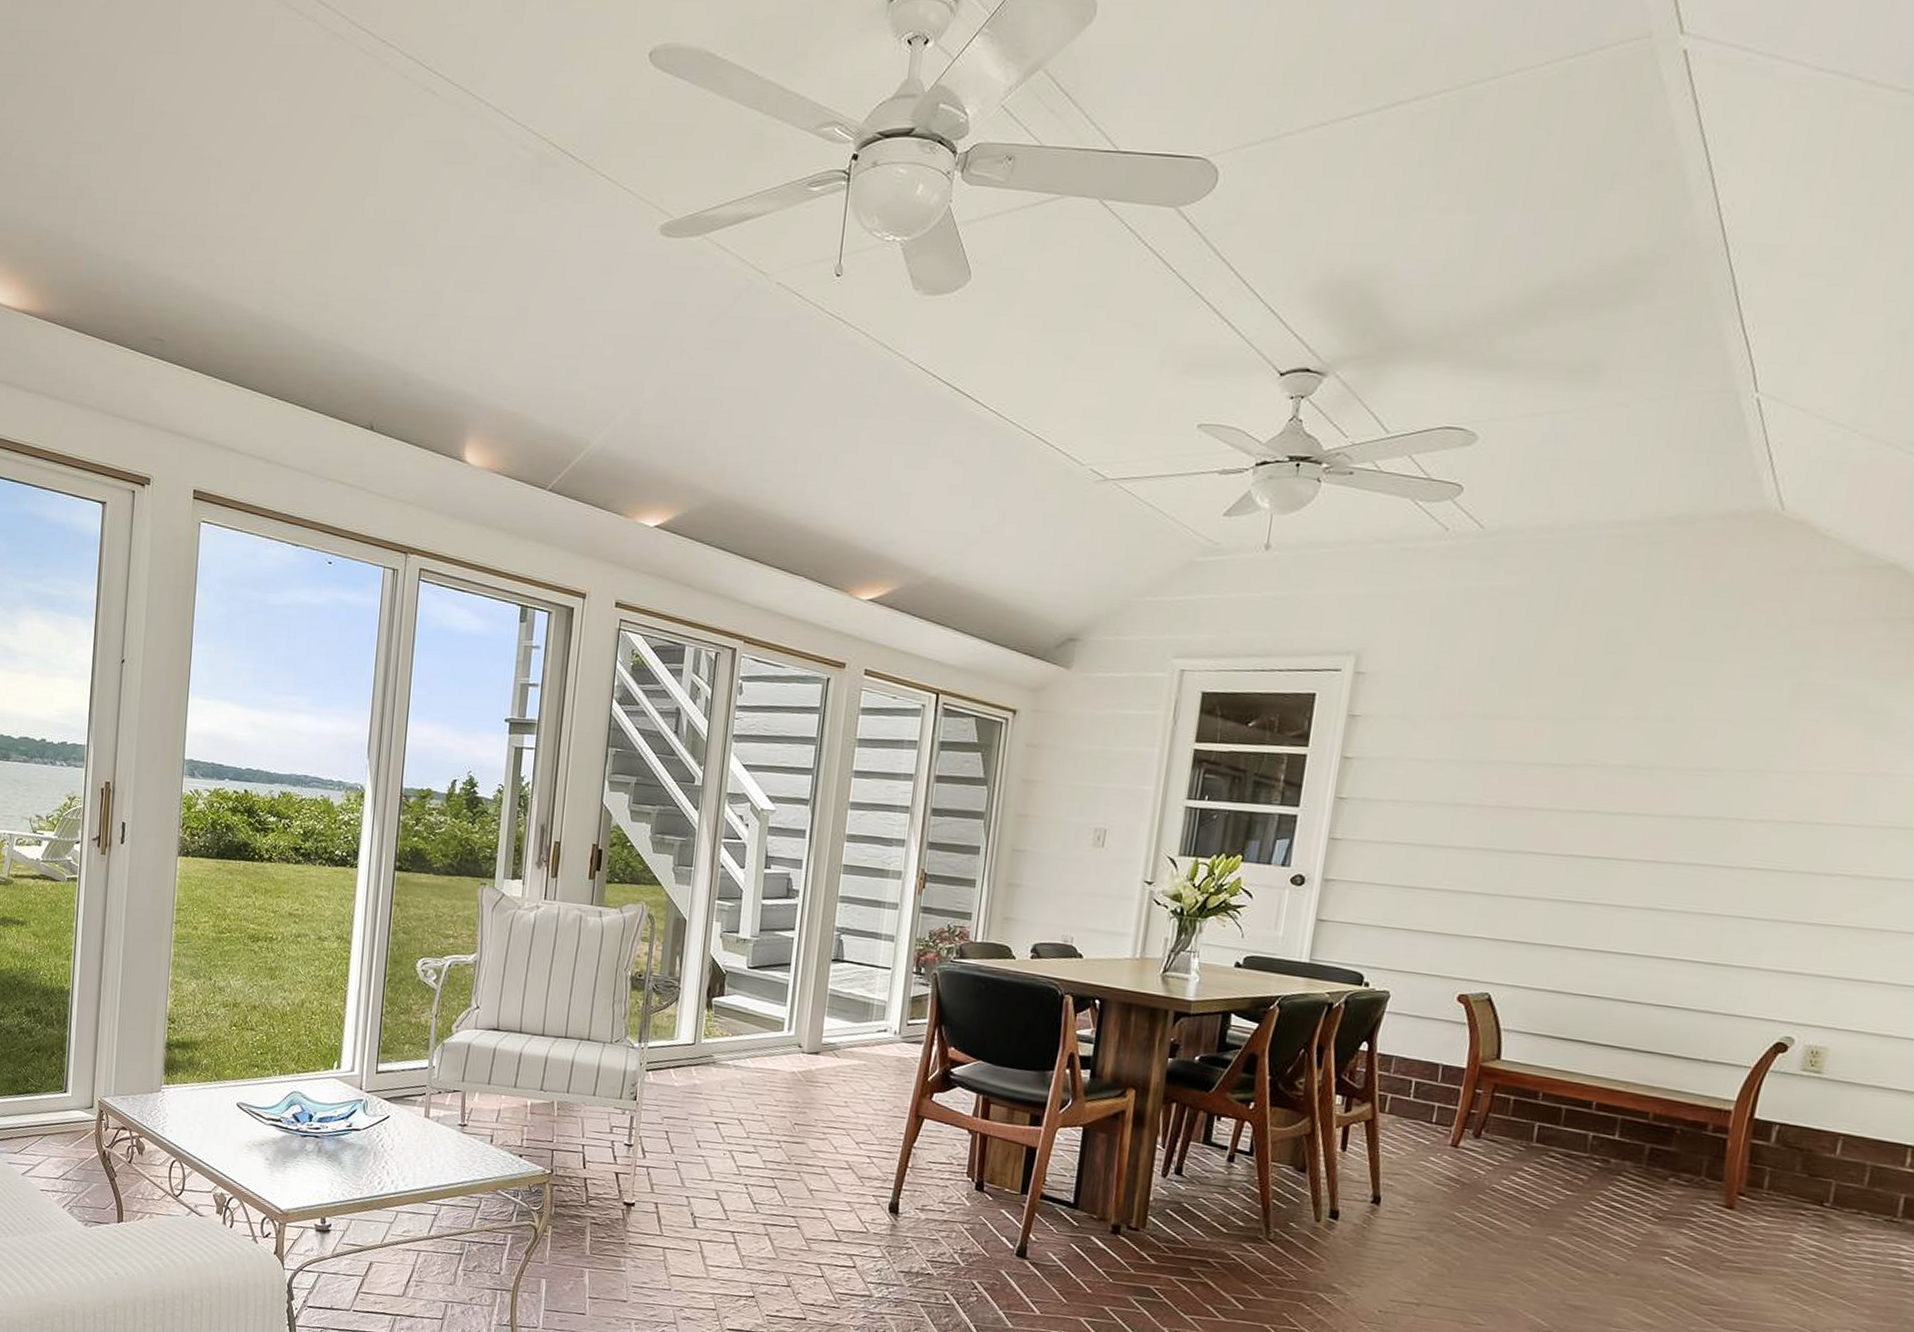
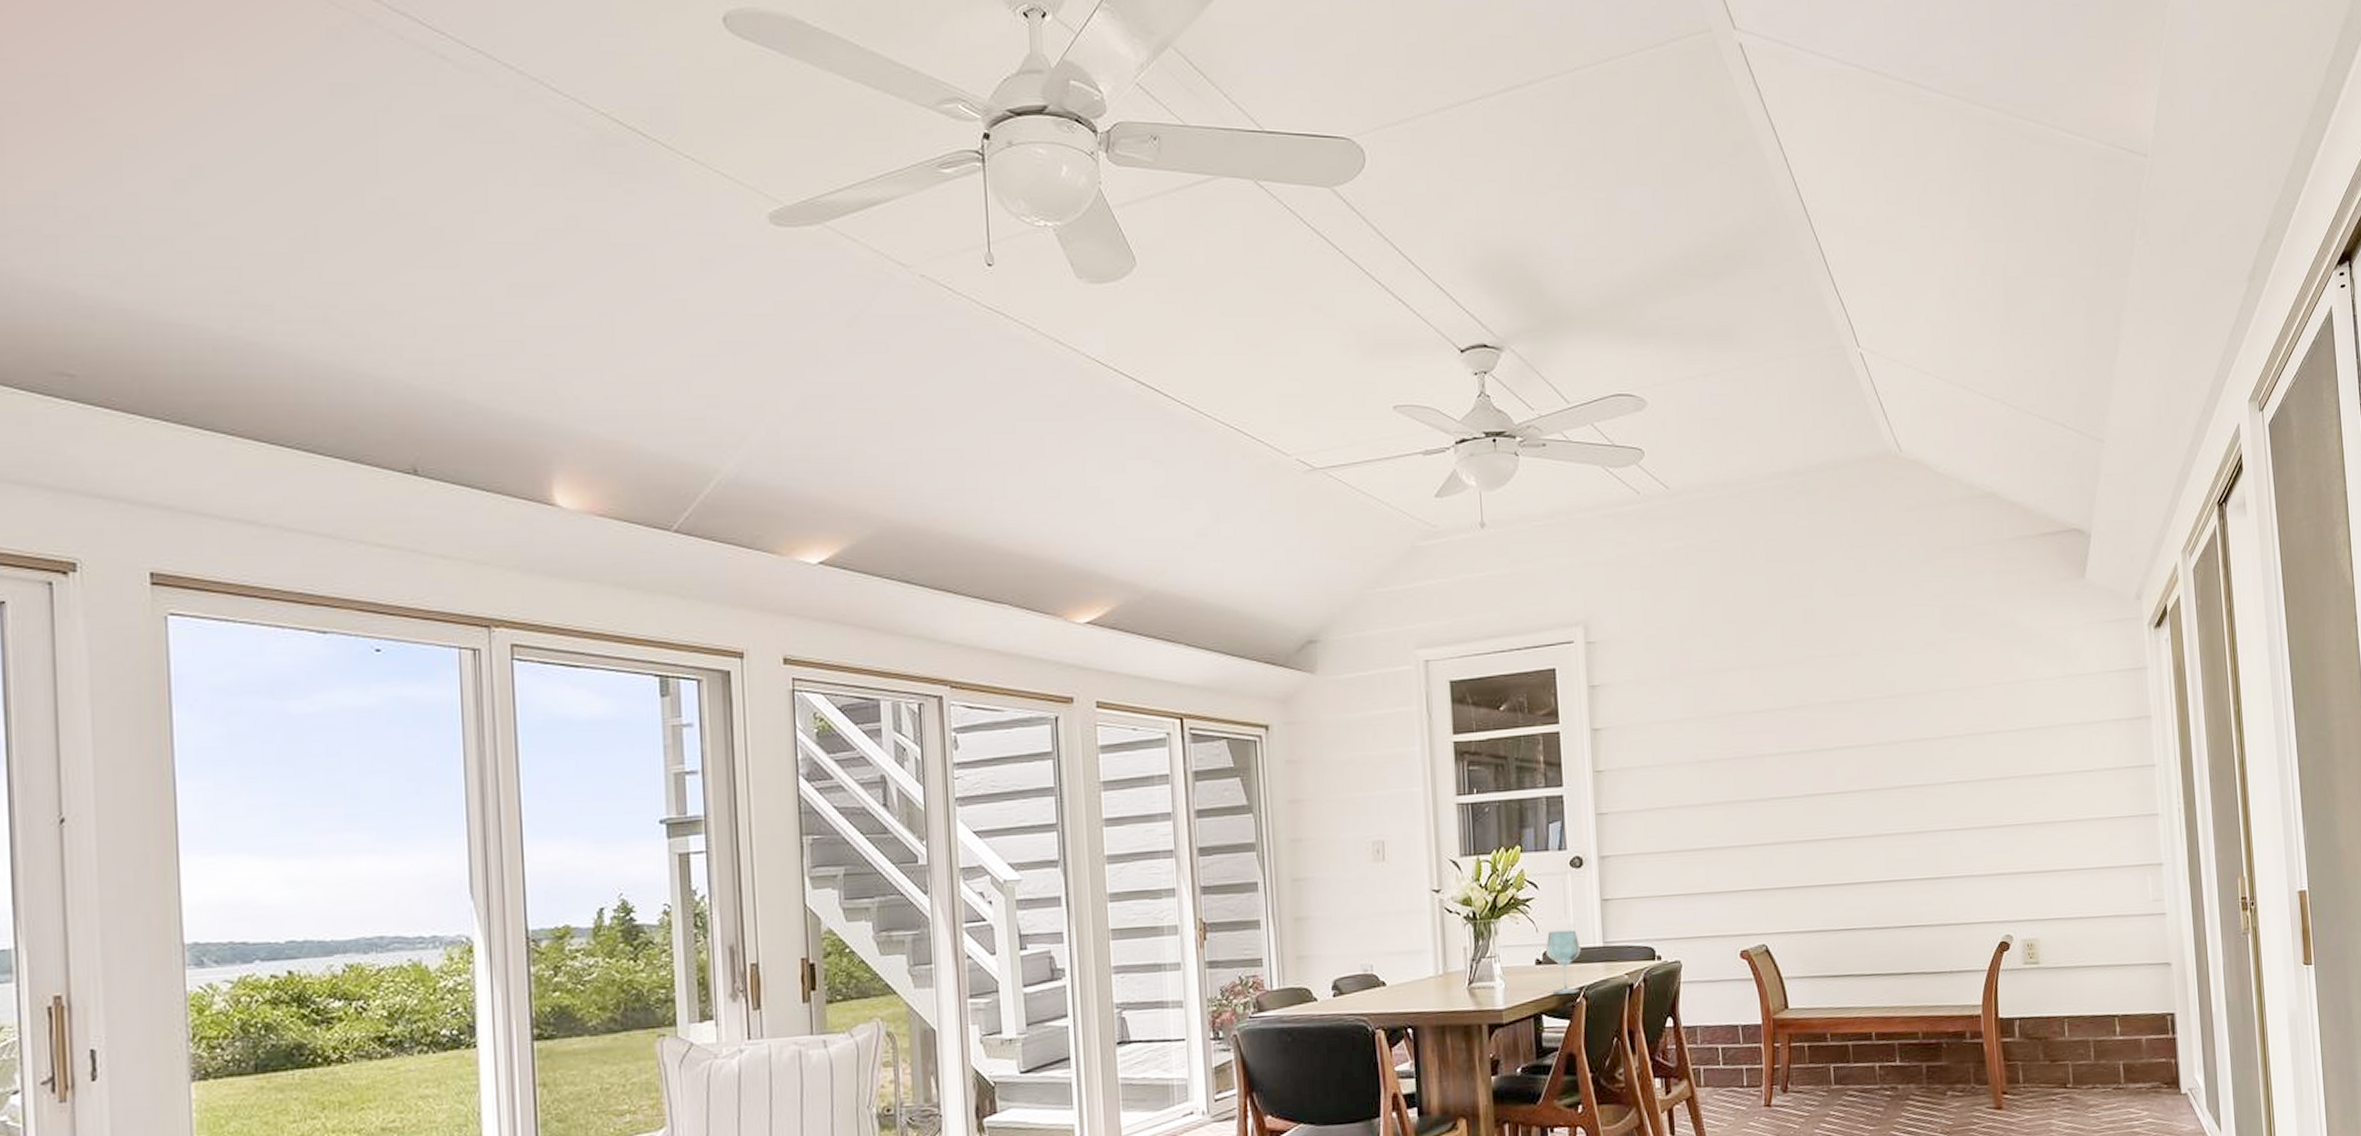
wine glass: none [1246,939,1285,1001] -> present [1546,930,1581,995]

